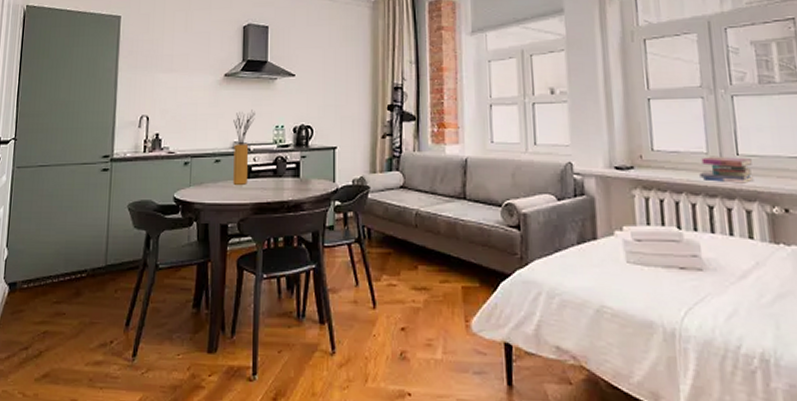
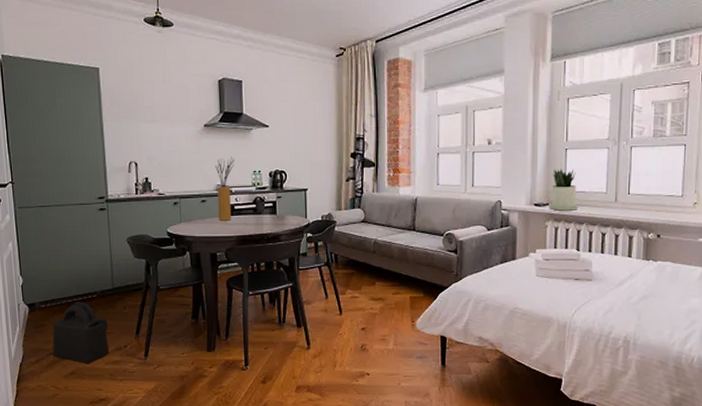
handbag: none [27,282,95,364] -> present [52,302,109,364]
planter: none [633,123,674,176] -> present [548,169,579,211]
books: present [699,156,754,183] -> none [598,195,639,216]

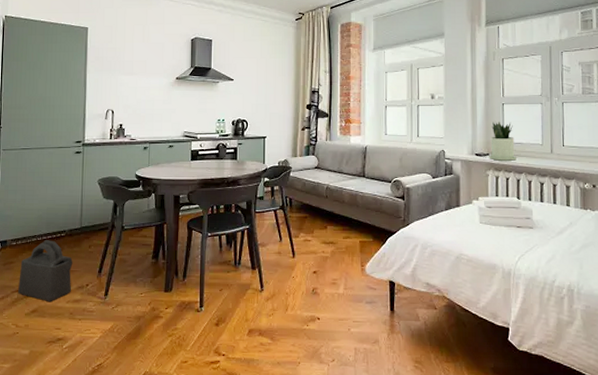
vase: present [215,157,235,221] -> none [184,106,201,165]

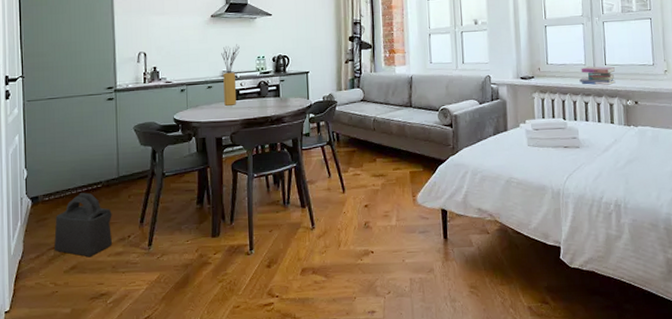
vase: none [184,106,201,165] -> present [221,44,240,106]
planter: present [489,122,517,161] -> none [534,44,562,83]
books: none [536,146,573,167] -> present [579,66,616,86]

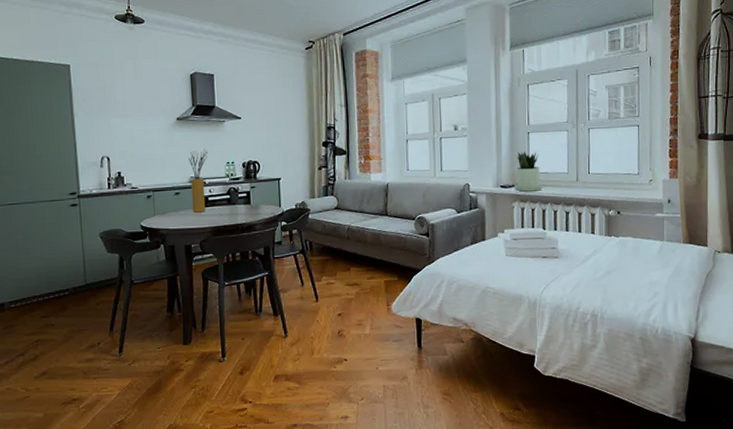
handbag: present [54,192,112,257] -> none [22,299,82,364]
planter: none [534,44,562,83] -> present [514,152,543,192]
books: present [579,66,616,86] -> none [561,174,599,195]

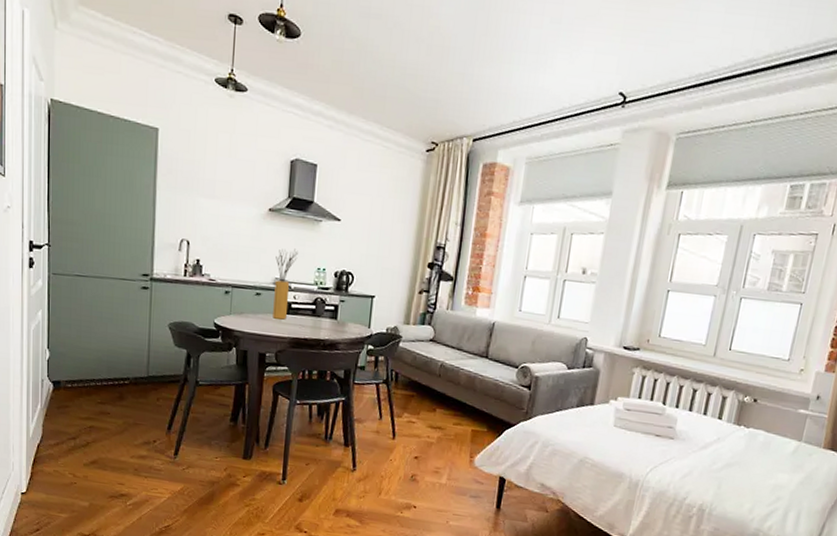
planter: present [514,152,543,192] -> none [638,311,675,360]

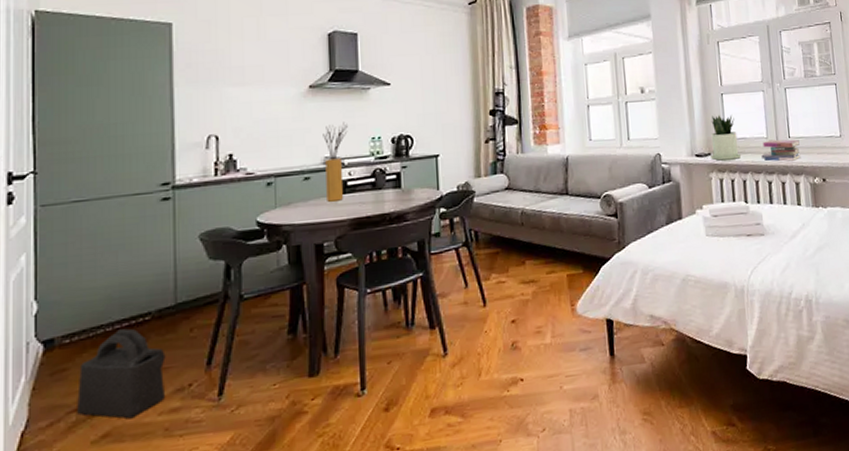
handbag: none [75,385,138,455] -> present [77,328,166,419]
planter: none [638,311,675,360] -> present [710,115,742,161]
books: none [693,347,740,375] -> present [761,139,801,162]

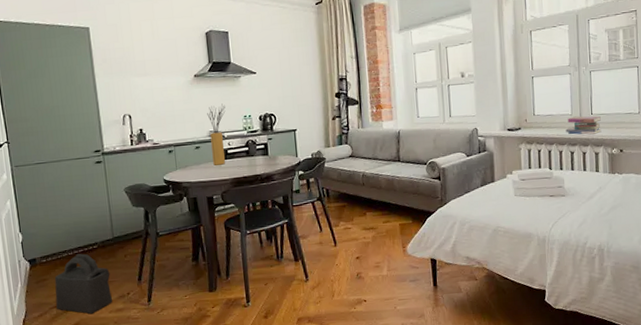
planter: present [710,115,742,161] -> none [520,95,548,134]

